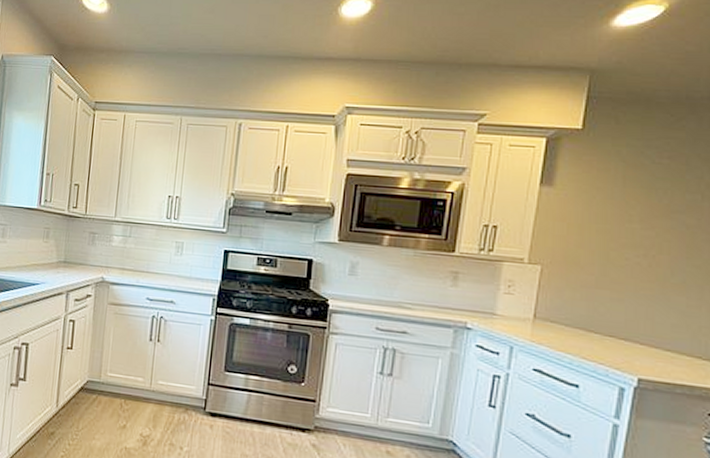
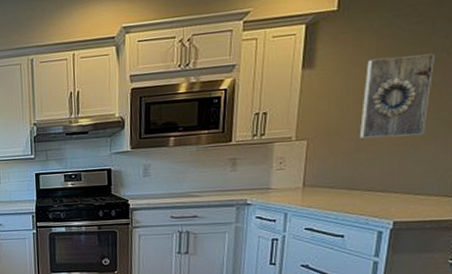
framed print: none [601,187,688,281] -> present [359,53,434,138]

